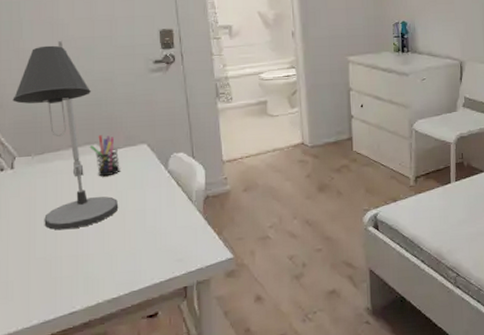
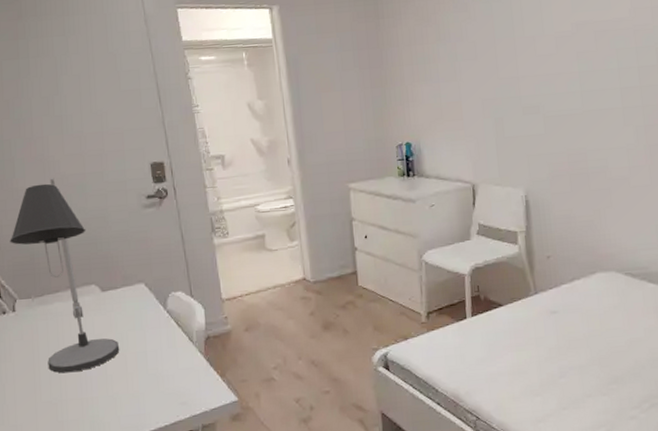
pen holder: present [89,135,120,177] -> none [87,275,119,318]

